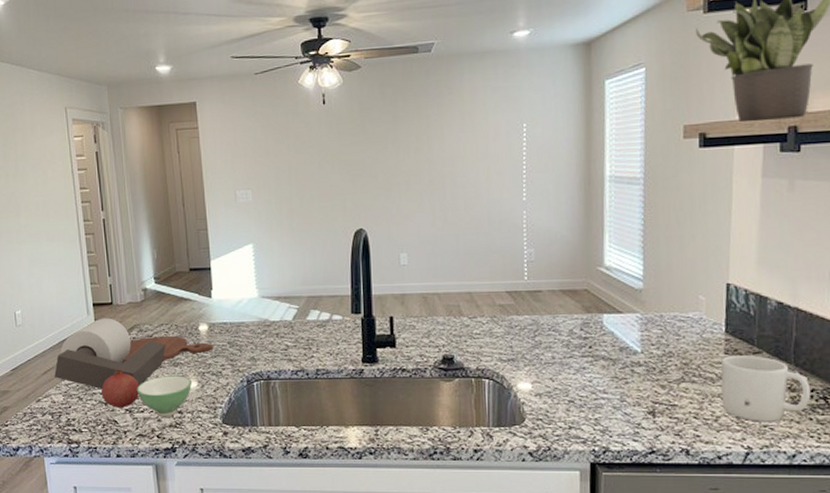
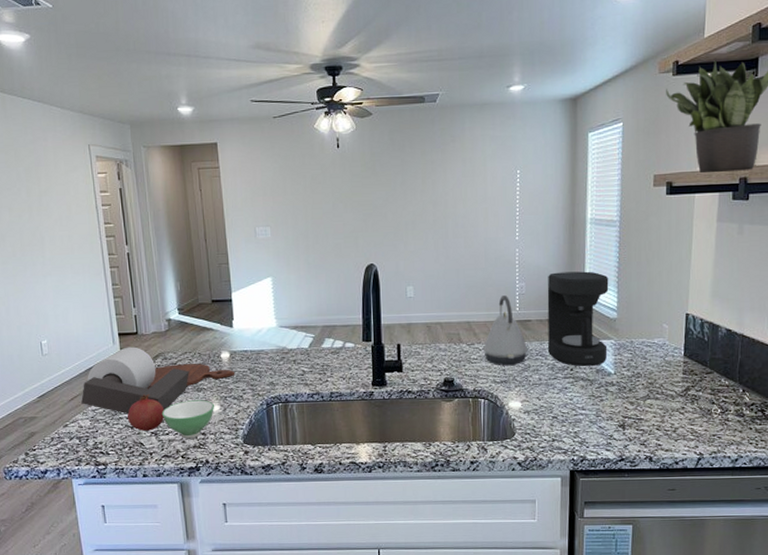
kettle: none [487,263,538,341] -> present [483,296,527,365]
coffee maker: none [560,235,633,343] -> present [547,271,609,366]
mug: present [720,354,811,422] -> none [679,374,751,432]

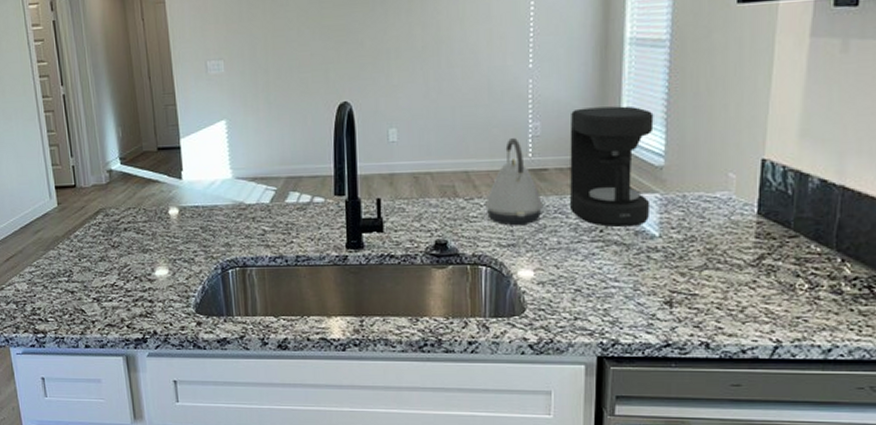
paper towel holder: present [81,347,189,415] -> none [17,201,134,278]
fruit: present [128,394,165,431] -> none [67,256,107,296]
cutting board: present [146,364,235,390] -> none [87,221,186,250]
bowl: present [161,400,215,439] -> none [103,262,163,307]

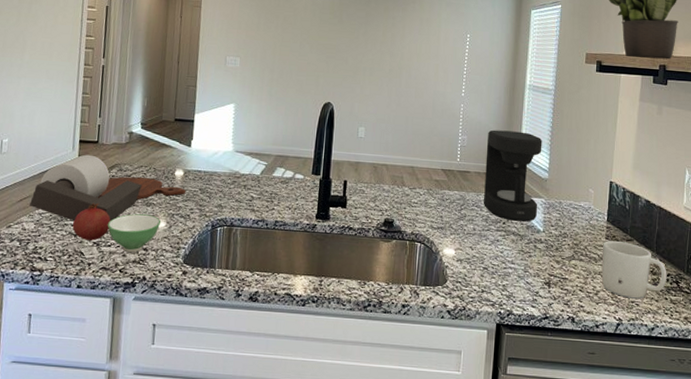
paper towel holder: none [17,201,134,278] -> present [29,154,142,222]
fruit: none [67,256,107,296] -> present [72,203,111,241]
cutting board: none [87,221,186,250] -> present [97,176,186,200]
bowl: none [103,262,163,307] -> present [107,214,162,253]
kettle: present [485,138,542,225] -> none [424,146,465,213]
mug: none [749,238,854,313] -> present [601,240,667,299]

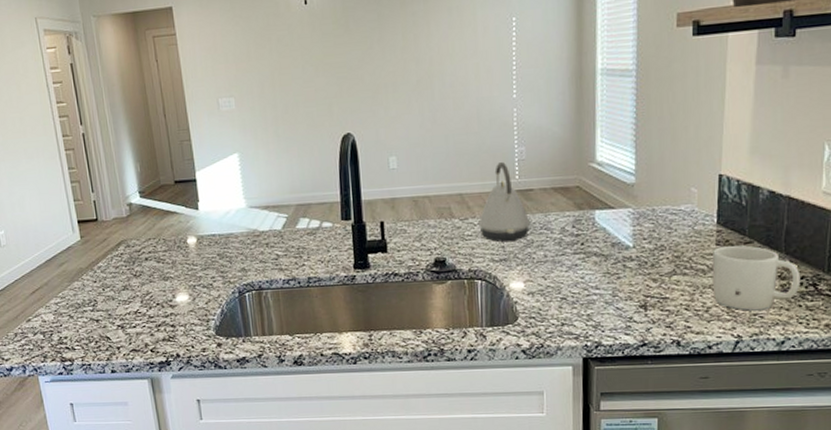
paper towel holder: present [29,154,142,222] -> none [43,234,155,307]
fruit: present [72,203,111,241] -> none [92,285,130,324]
cutting board: present [97,176,186,200] -> none [110,250,204,280]
bowl: present [107,214,162,253] -> none [127,289,184,332]
kettle: none [424,146,465,213] -> present [478,162,530,242]
coffee maker: present [483,130,542,222] -> none [551,130,625,240]

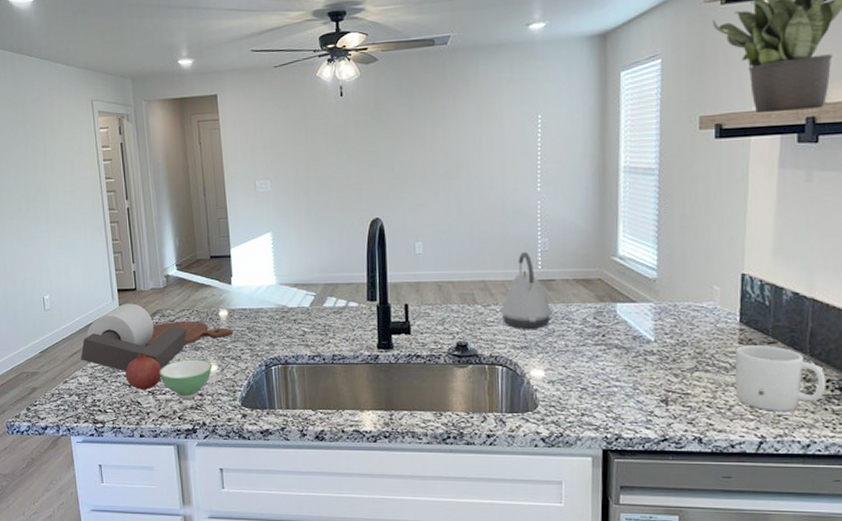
paper towel holder: none [43,234,155,307] -> present [81,303,187,372]
fruit: none [92,285,130,324] -> present [125,352,162,389]
cutting board: none [110,250,204,280] -> present [144,321,234,347]
bowl: none [127,289,184,332] -> present [159,359,213,399]

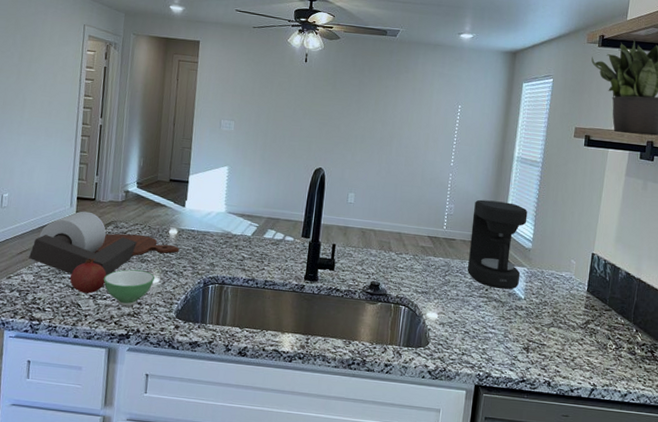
kettle: present [501,252,551,329] -> none [410,213,449,278]
coffee maker: none [574,225,647,332] -> present [467,199,528,289]
mug: present [734,344,827,412] -> none [578,309,643,367]

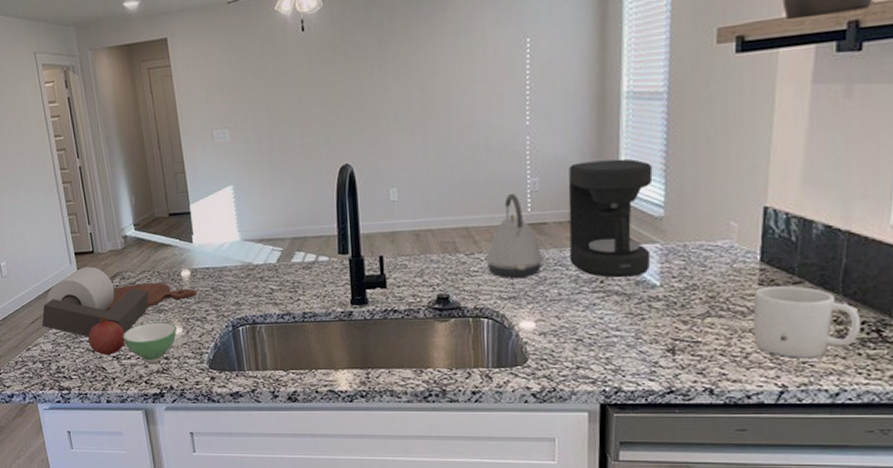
kettle: none [410,213,449,278] -> present [486,194,542,278]
mug: none [578,309,643,367] -> present [753,285,861,358]

